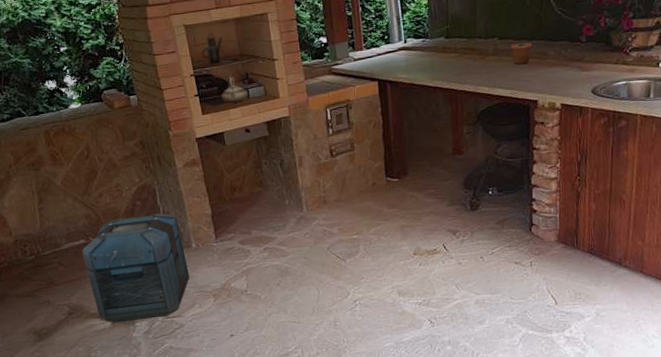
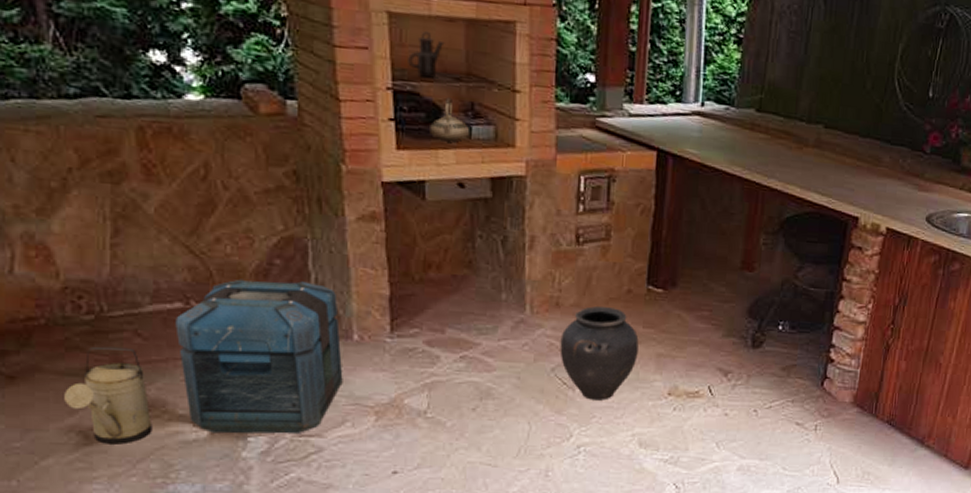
watering can: none [23,273,77,339] -> present [64,346,153,445]
ceramic pot: none [330,197,387,266] -> present [560,306,639,401]
planter: present [511,42,533,65] -> none [838,137,865,167]

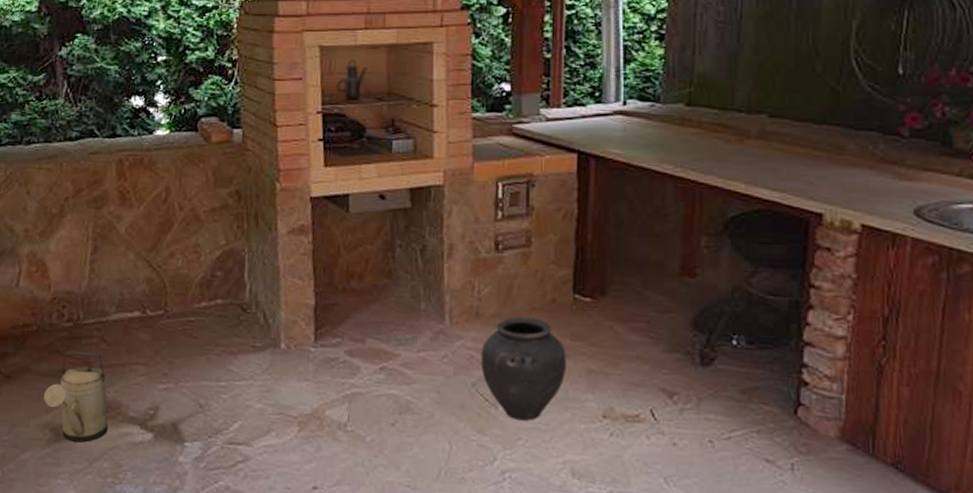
storage crate: present [175,279,343,434] -> none [133,290,271,441]
teakettle: present [430,96,470,143] -> none [354,115,391,157]

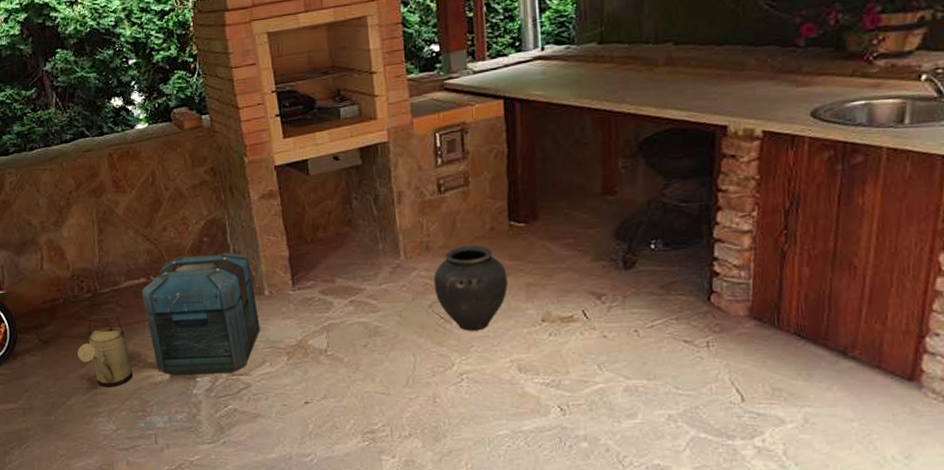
storage crate: none [133,290,271,441] -> present [142,252,260,376]
teapot: present [336,59,369,100] -> none [285,40,312,77]

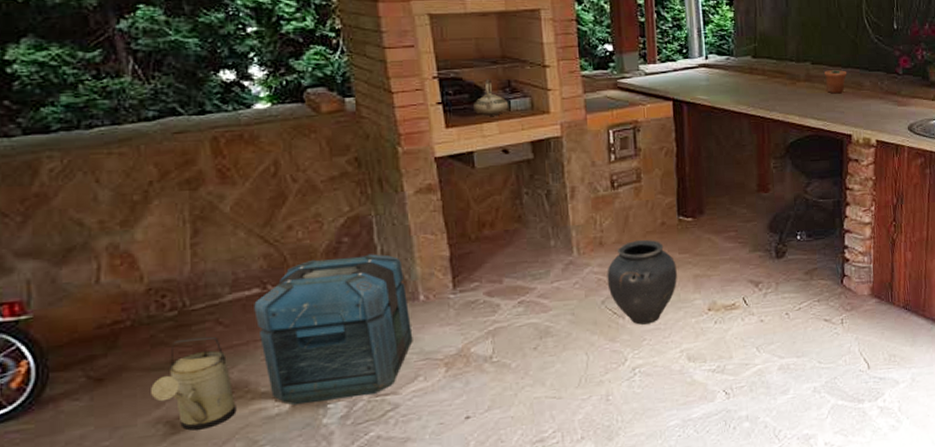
teakettle: none [307,88,339,125] -> present [473,77,509,116]
planter: none [692,48,724,78] -> present [824,70,847,94]

